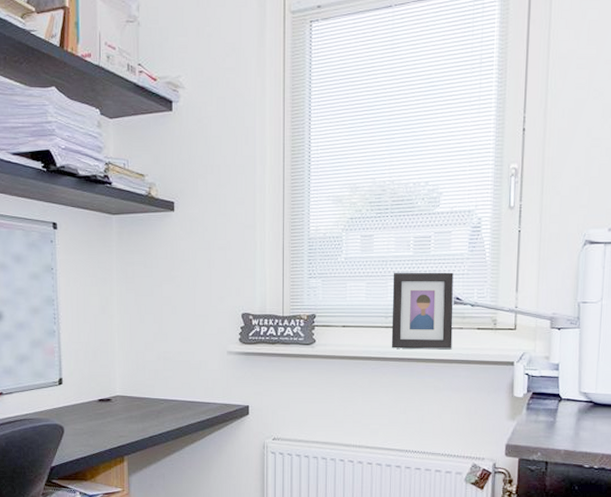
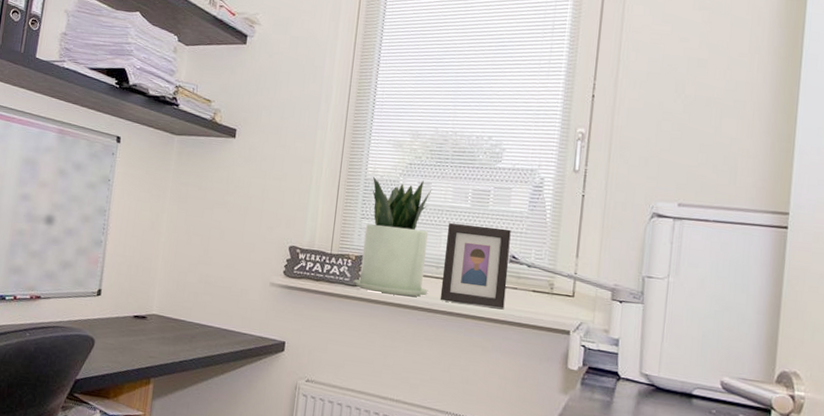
planter: none [306,233,380,348] -> present [352,177,432,297]

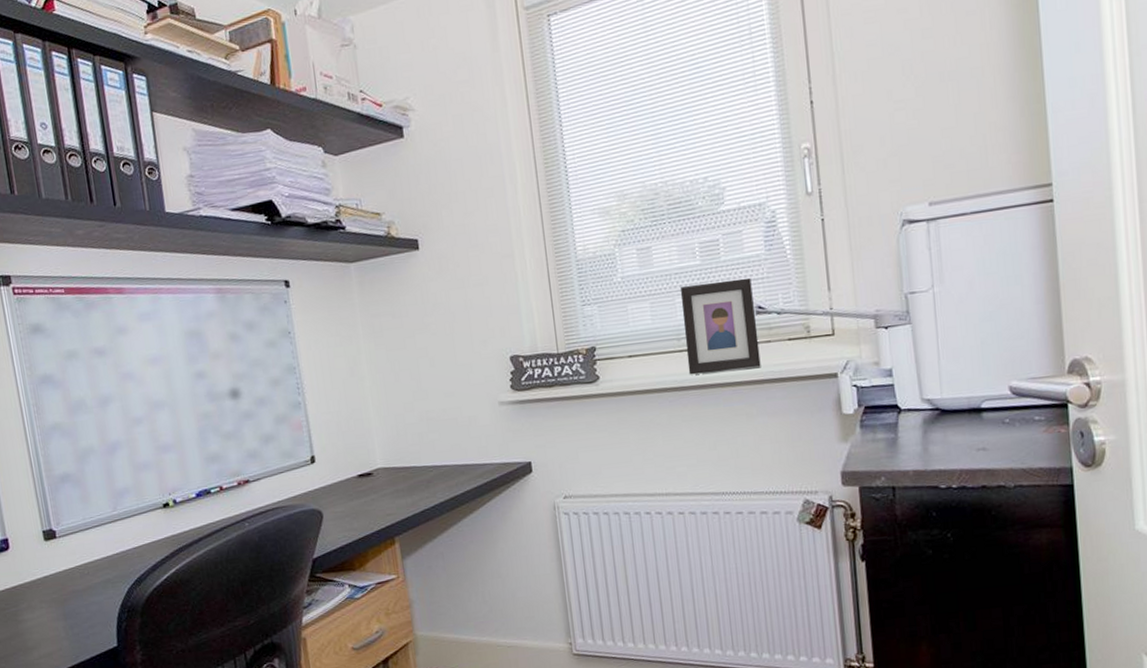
planter: present [352,177,432,297] -> none [585,246,675,384]

